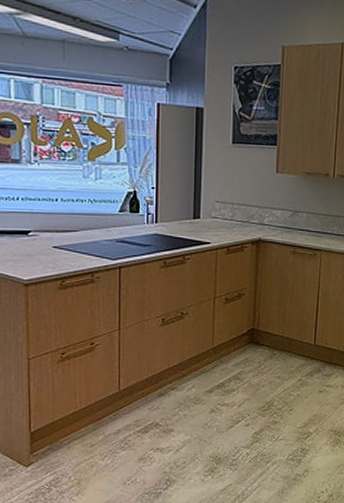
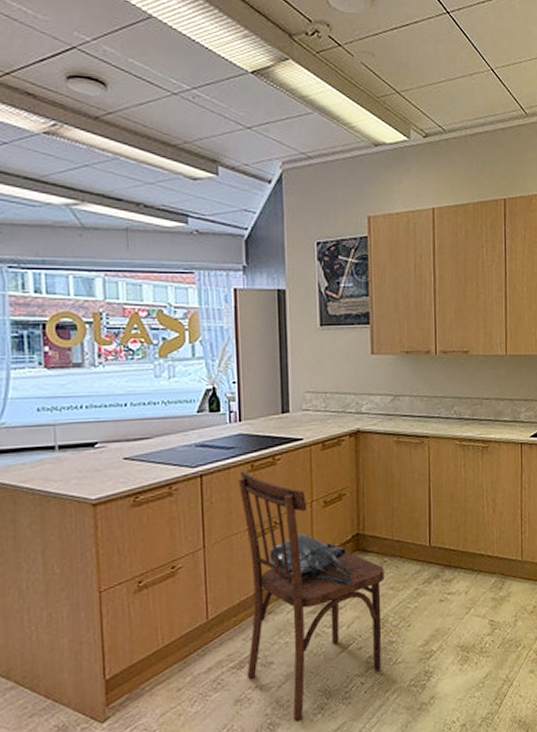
dining chair: none [150,266,274,479] -> present [238,471,385,720]
tote bag: none [174,324,245,372] -> present [269,532,352,586]

